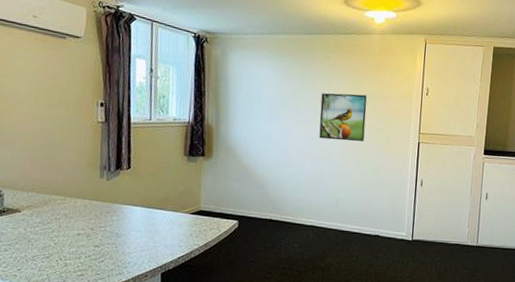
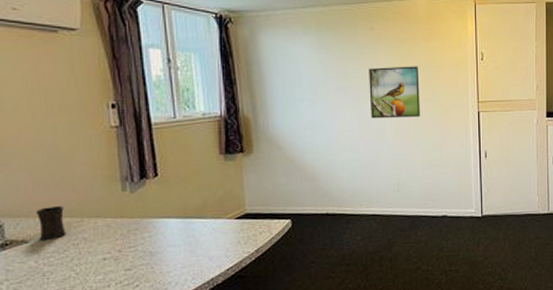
mug: none [29,184,52,212] -> present [35,206,66,240]

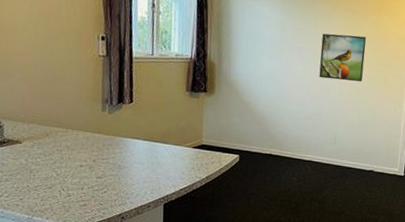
mug: present [35,206,66,240] -> none [30,115,53,144]

